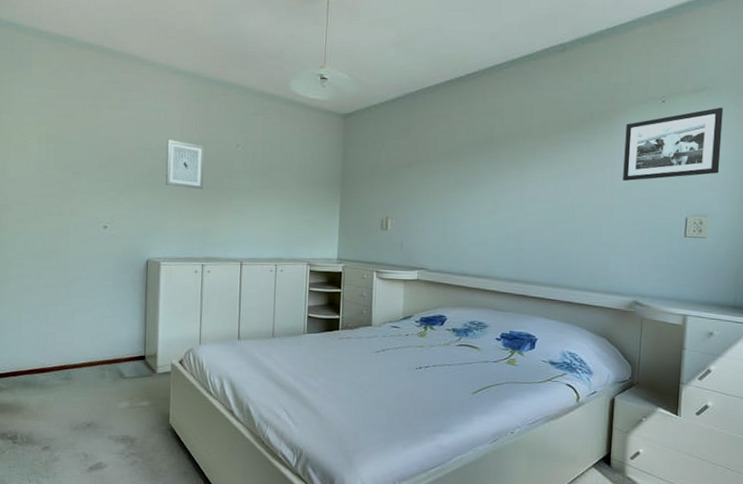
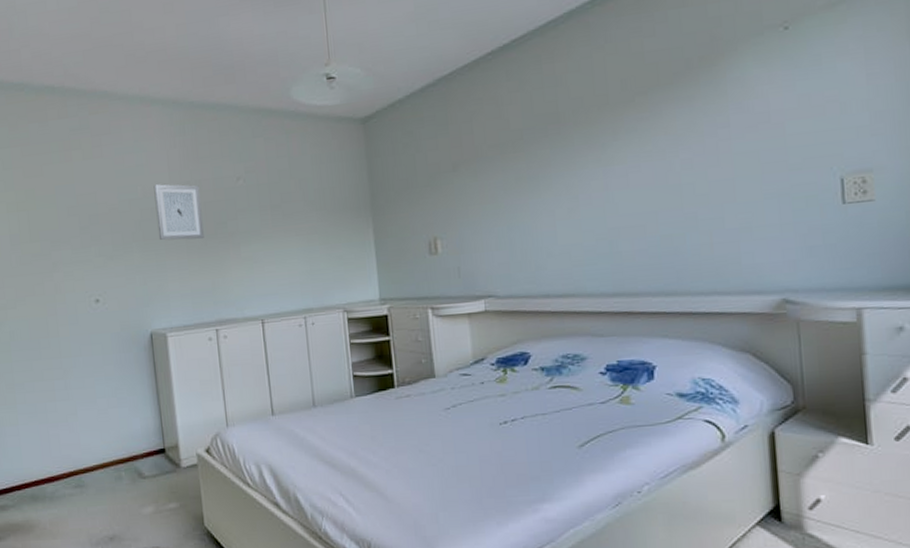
picture frame: present [623,107,724,182] -> none [738,20,881,143]

